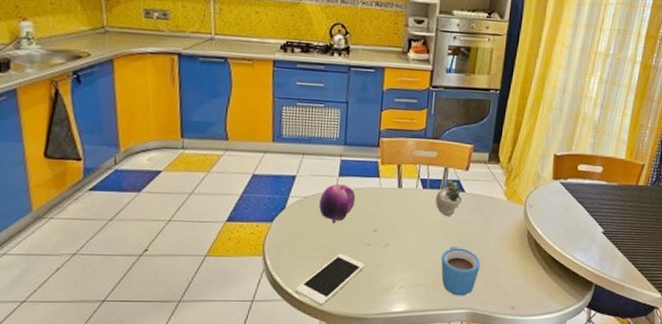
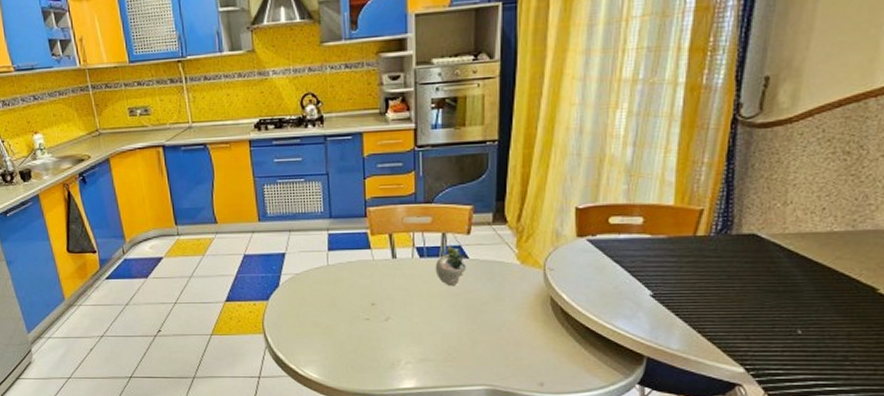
cell phone: present [295,253,364,305] -> none [298,328,365,381]
fruit: present [319,184,356,224] -> none [312,259,348,300]
mug: present [440,246,481,296] -> none [448,318,496,372]

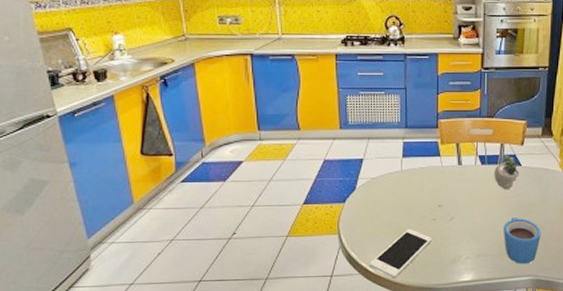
cell phone: none [298,328,365,381] -> present [369,228,431,278]
mug: none [448,318,496,372] -> present [503,217,541,264]

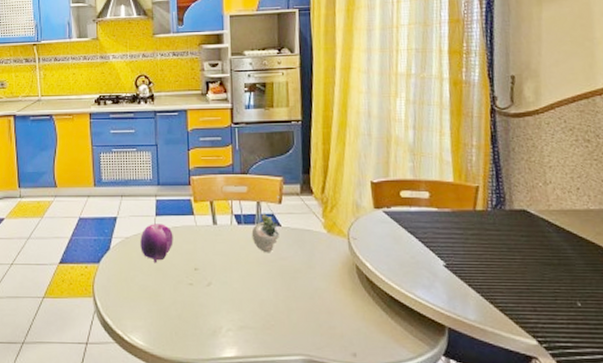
cell phone: present [369,228,431,278] -> none [125,293,189,349]
fruit: none [386,165,419,202] -> present [140,224,173,264]
mug: present [503,217,541,264] -> none [266,285,310,341]

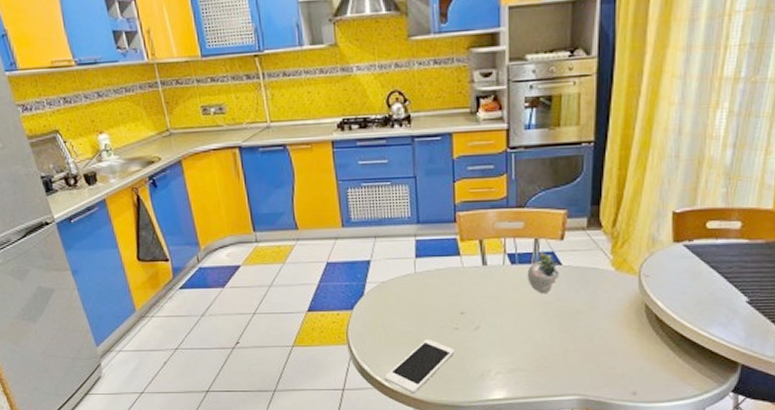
cell phone: none [125,293,189,349] -> present [384,338,454,393]
fruit: present [140,224,173,264] -> none [398,266,437,309]

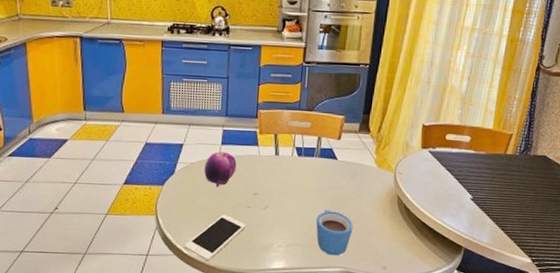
fruit: none [398,266,437,309] -> present [204,152,237,188]
succulent plant: present [527,232,562,294] -> none [309,133,340,183]
mug: none [540,327,589,381] -> present [315,210,353,256]

